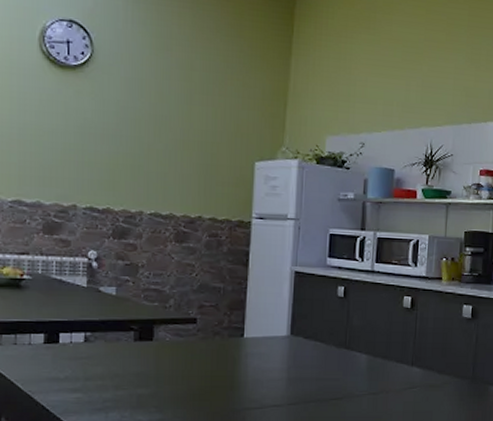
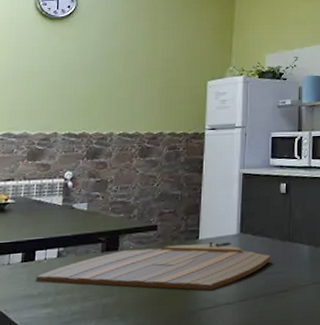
cutting board: none [61,340,324,391] -> present [35,241,271,291]

